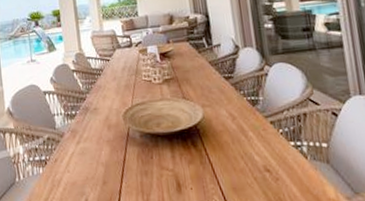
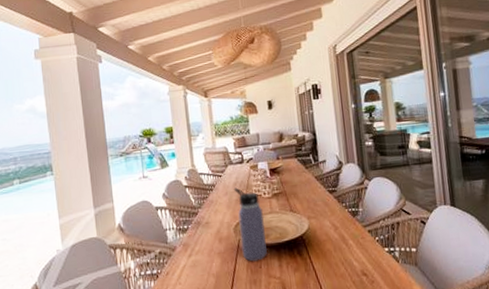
water bottle: none [122,72,159,151] -> present [233,187,268,262]

